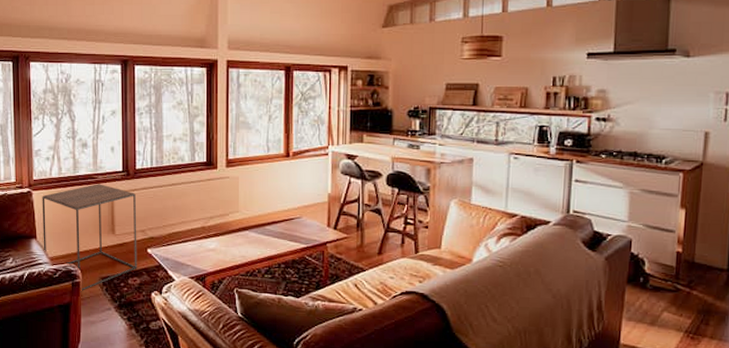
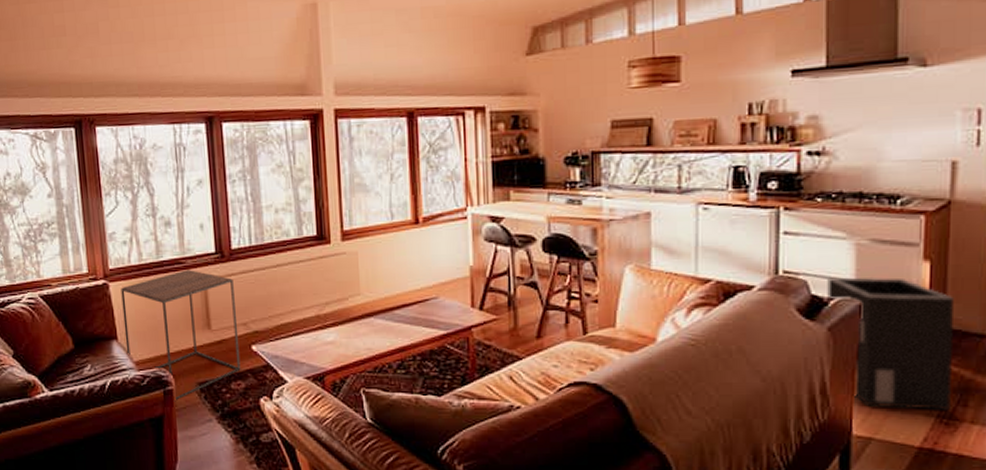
speaker: none [606,218,702,327] -> present [827,277,954,410]

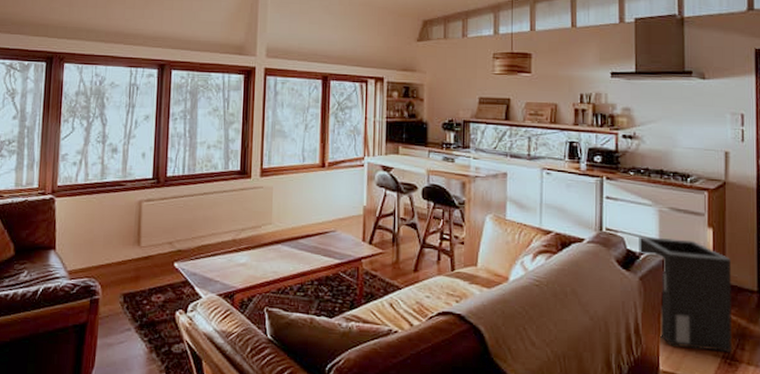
side table: present [121,270,241,402] -> none [61,191,165,310]

